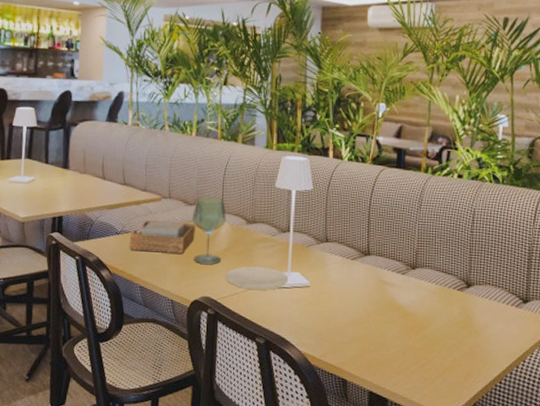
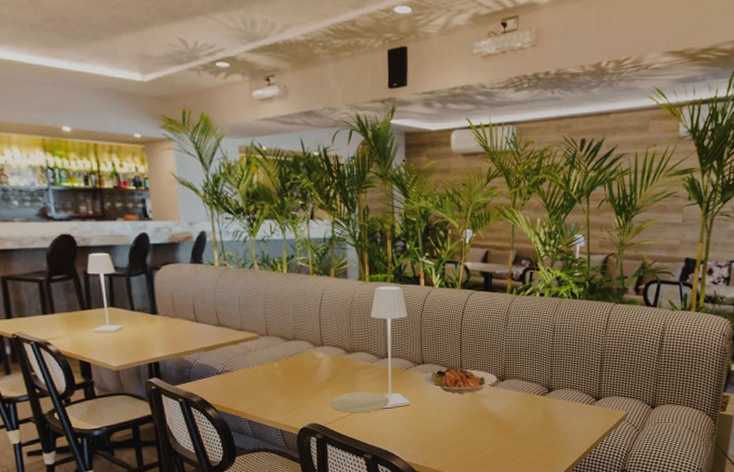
napkin holder: present [129,220,196,254] -> none [231,357,297,388]
wine glass: present [192,196,226,264] -> none [292,331,326,394]
salad: none [323,246,409,279] -> present [420,365,498,394]

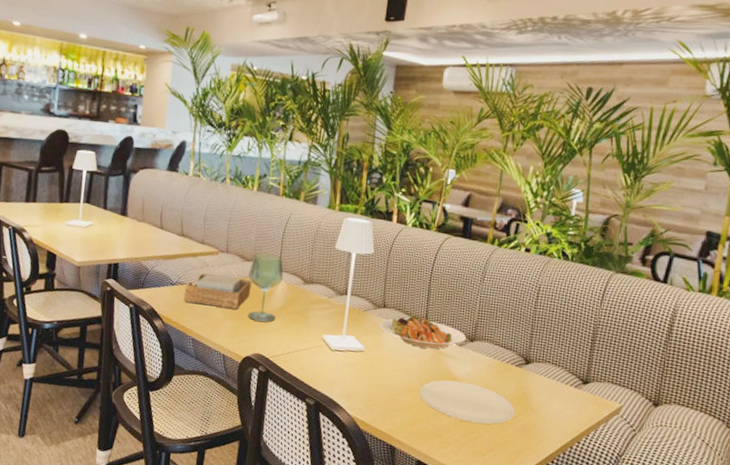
napkin holder: none [231,357,297,388] -> present [183,273,252,309]
wine glass: none [292,331,326,394] -> present [248,253,284,322]
plate: present [329,391,390,414] -> none [278,326,343,352]
plate: none [462,416,543,449] -> present [418,379,515,425]

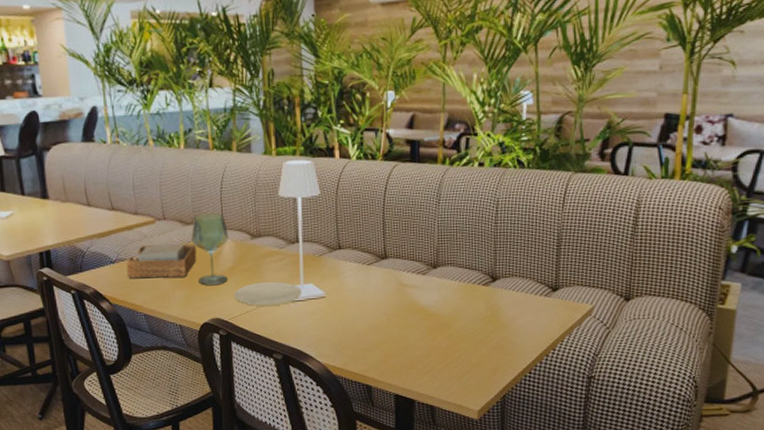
plate: none [278,326,343,352] -> present [233,281,302,307]
salad: present [379,314,467,349] -> none [337,251,430,284]
plate: present [418,379,515,425] -> none [387,310,487,350]

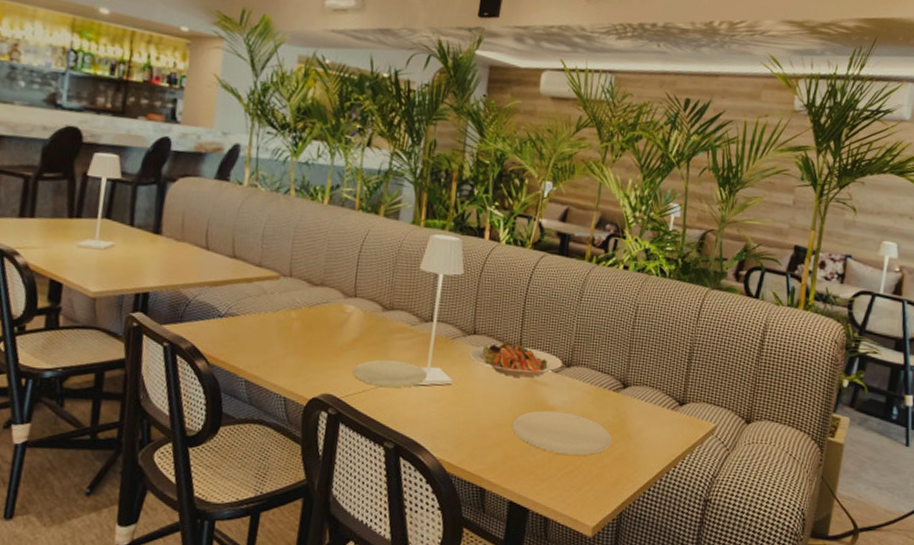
napkin holder: present [126,243,197,279] -> none [234,301,321,343]
wine glass: present [191,213,229,285] -> none [315,276,359,356]
salad: none [337,251,430,284] -> present [469,340,563,378]
plate: none [387,310,487,350] -> present [511,410,612,456]

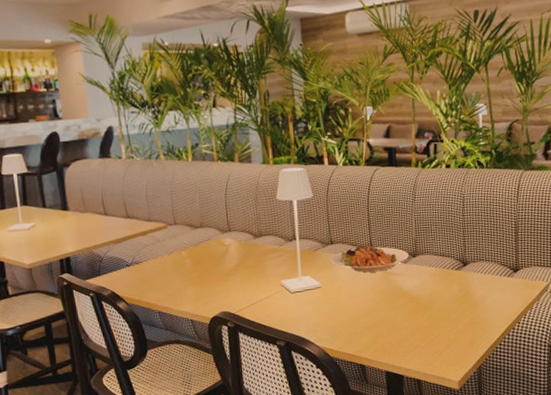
plate: present [352,359,428,388] -> none [239,275,301,299]
plate: present [511,410,612,456] -> none [376,293,462,329]

